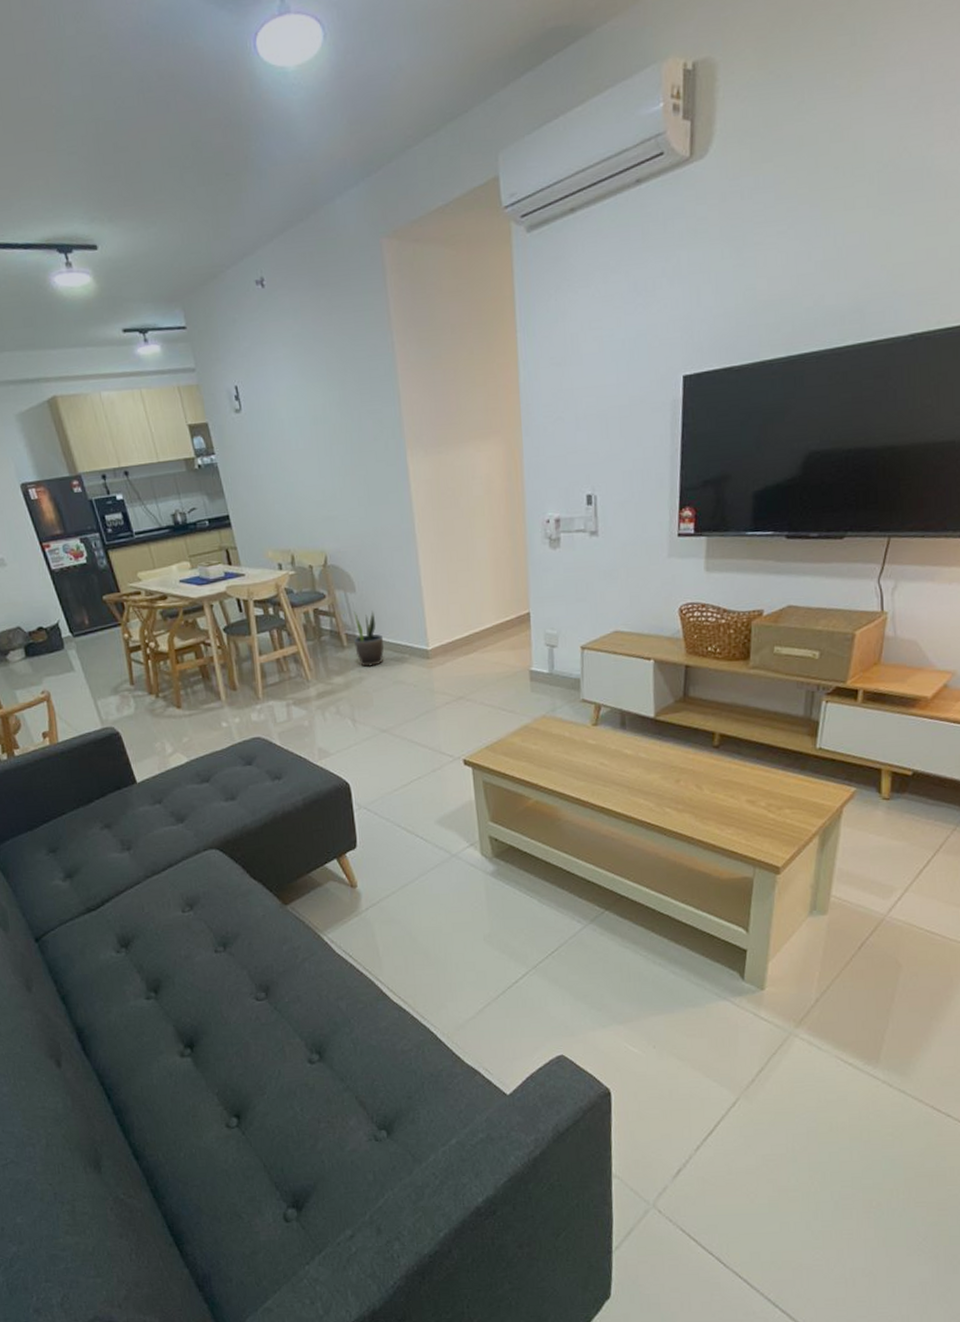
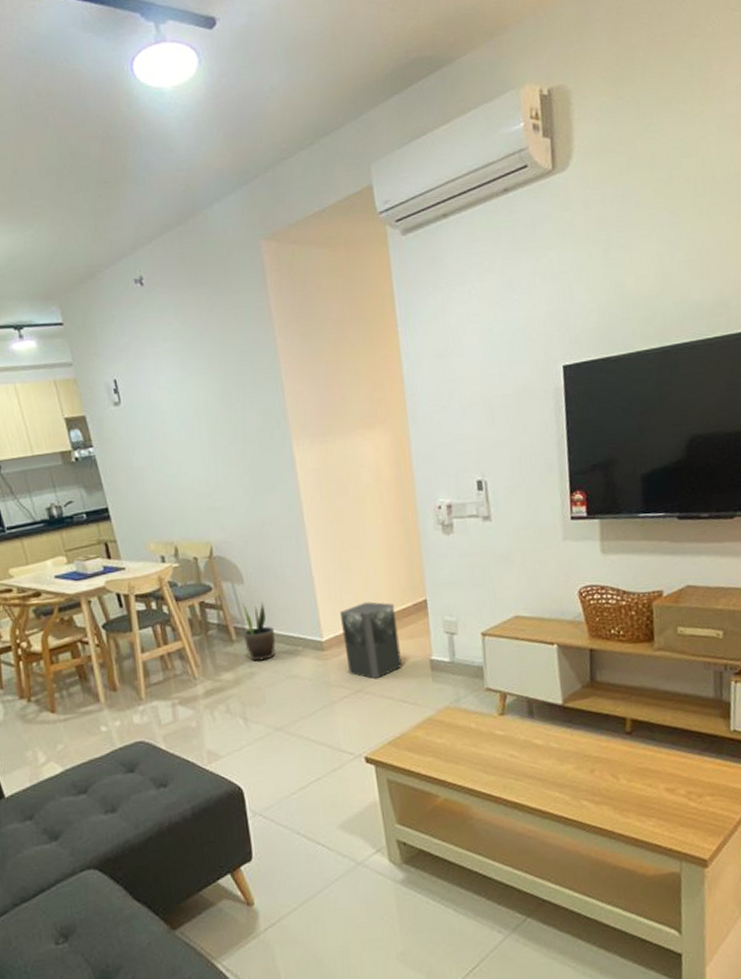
speaker: none [446,613,503,688] -> present [340,601,402,679]

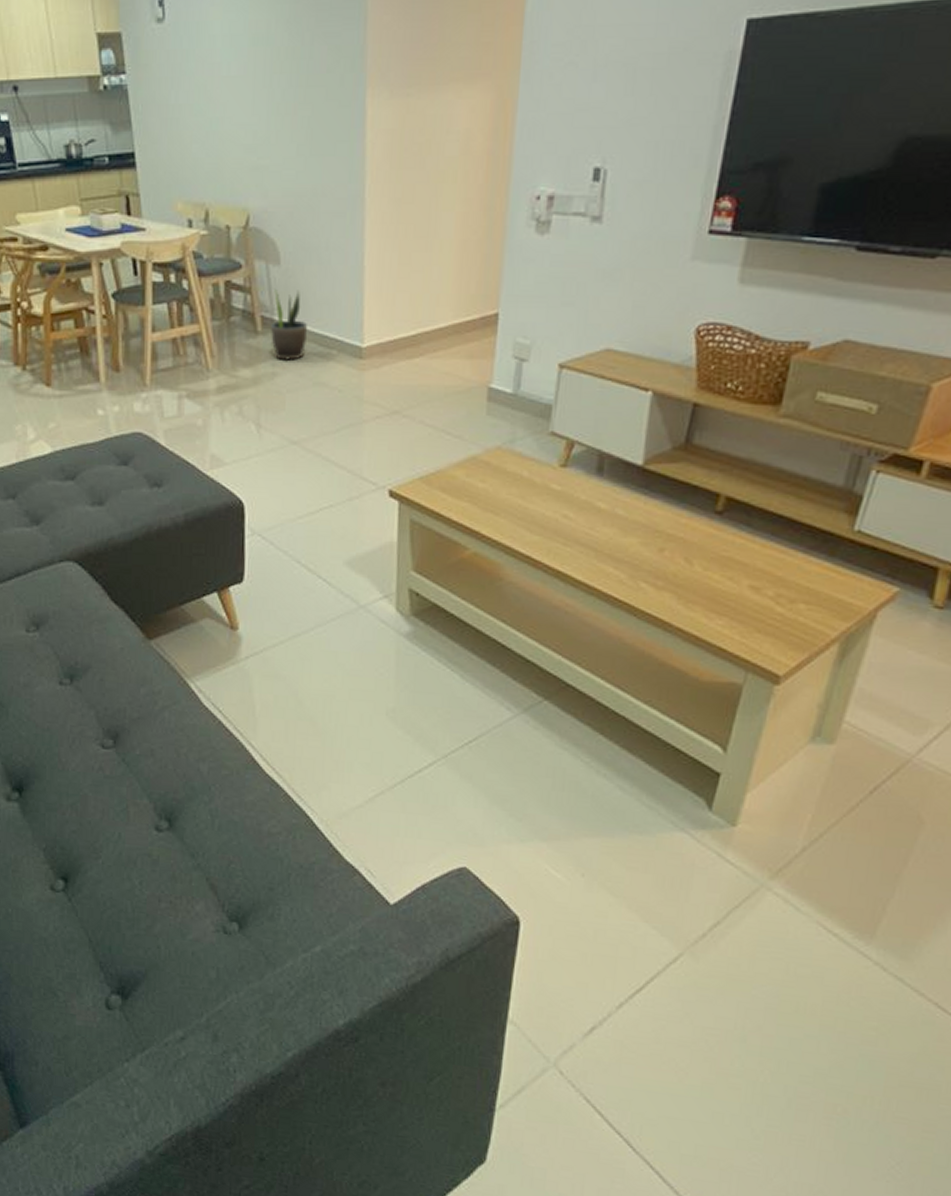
speaker: present [340,601,402,679] -> none [387,307,457,402]

